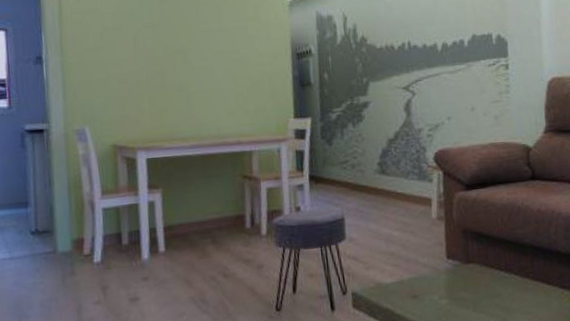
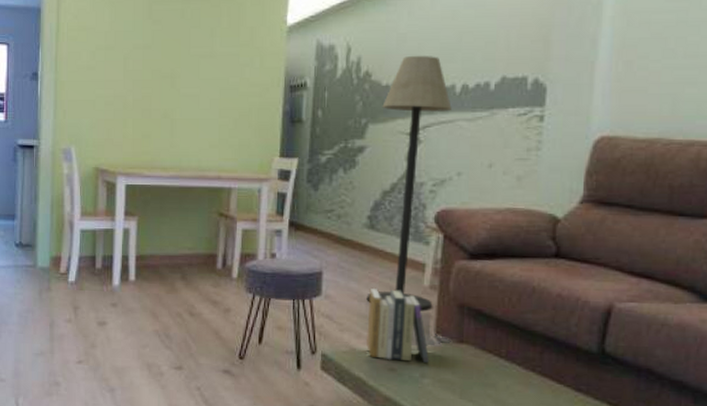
floor lamp: none [379,20,441,241] -> present [366,55,452,311]
books: none [387,224,444,289] -> present [367,287,429,363]

